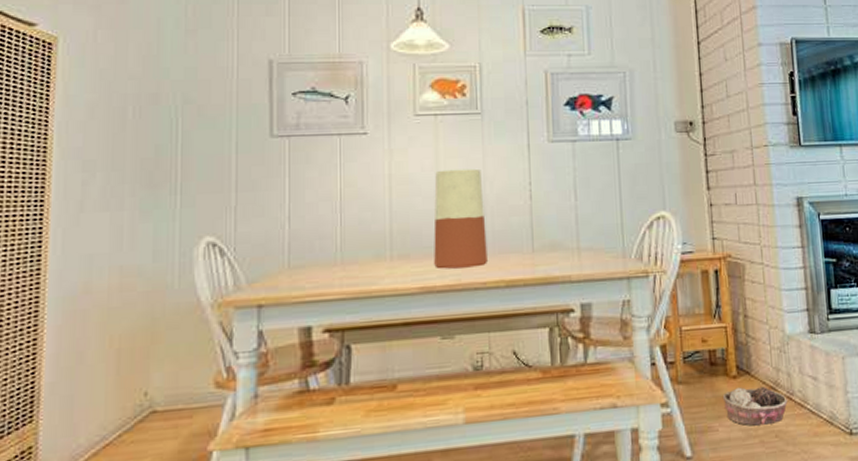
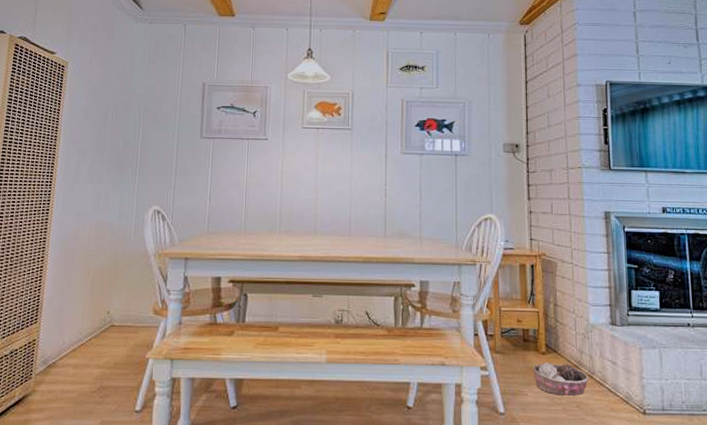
vase: present [433,168,487,269] -> none [311,170,351,245]

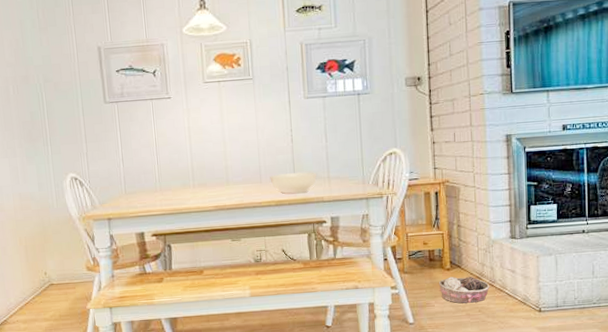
bowl: none [359,229,409,252] -> present [270,172,317,194]

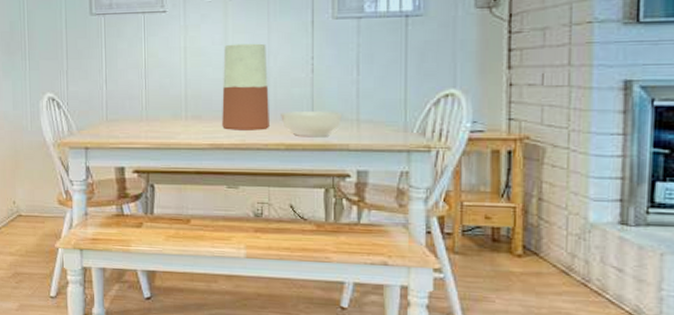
vase: none [221,120,262,194] -> present [222,43,269,130]
decorative basket: present [438,276,490,304] -> none [503,266,582,306]

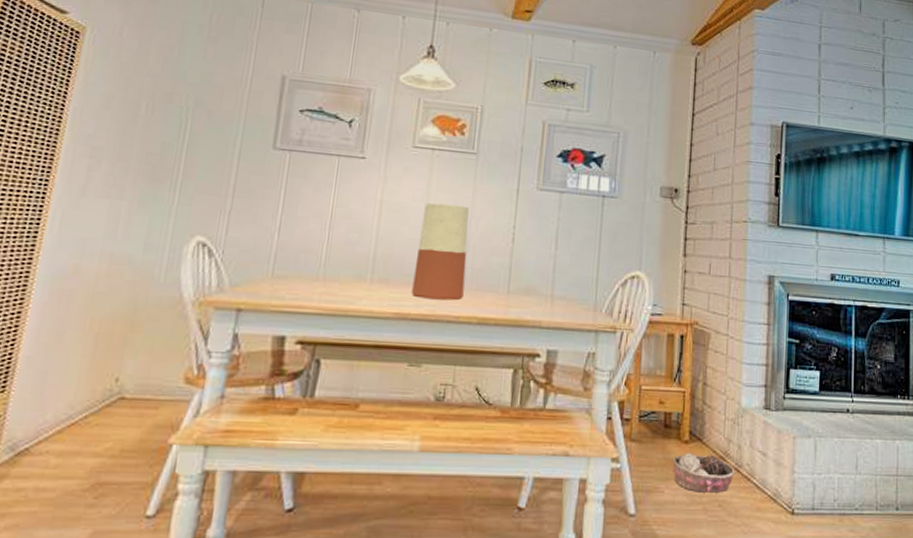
bowl: present [281,111,343,138] -> none [476,281,539,312]
decorative basket: none [503,266,582,306] -> present [672,453,735,493]

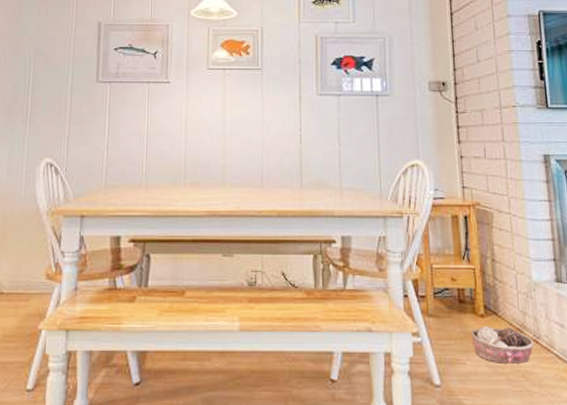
vase: present [412,202,469,301] -> none [219,114,263,198]

